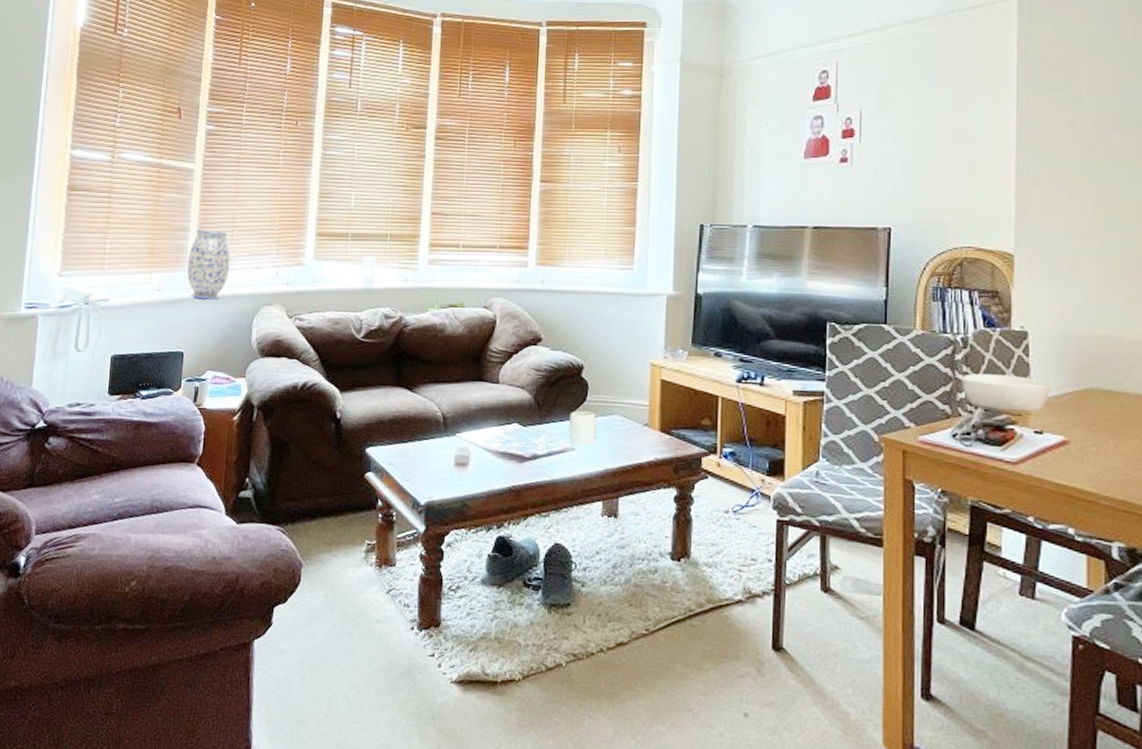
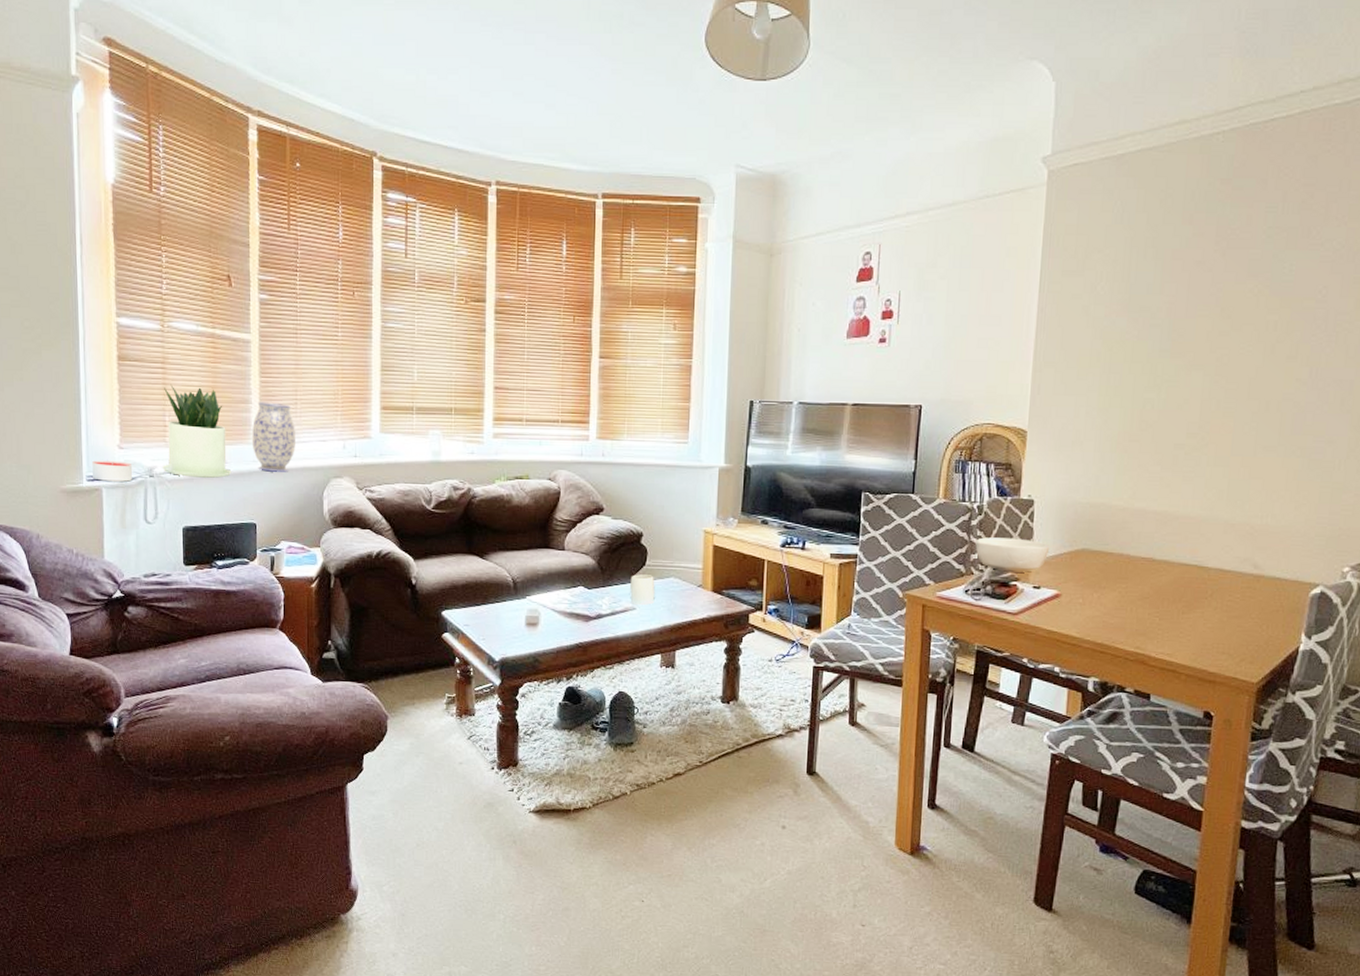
candle: none [30,287,69,309] -> present [91,460,132,482]
planter: none [98,212,165,306] -> present [162,384,232,478]

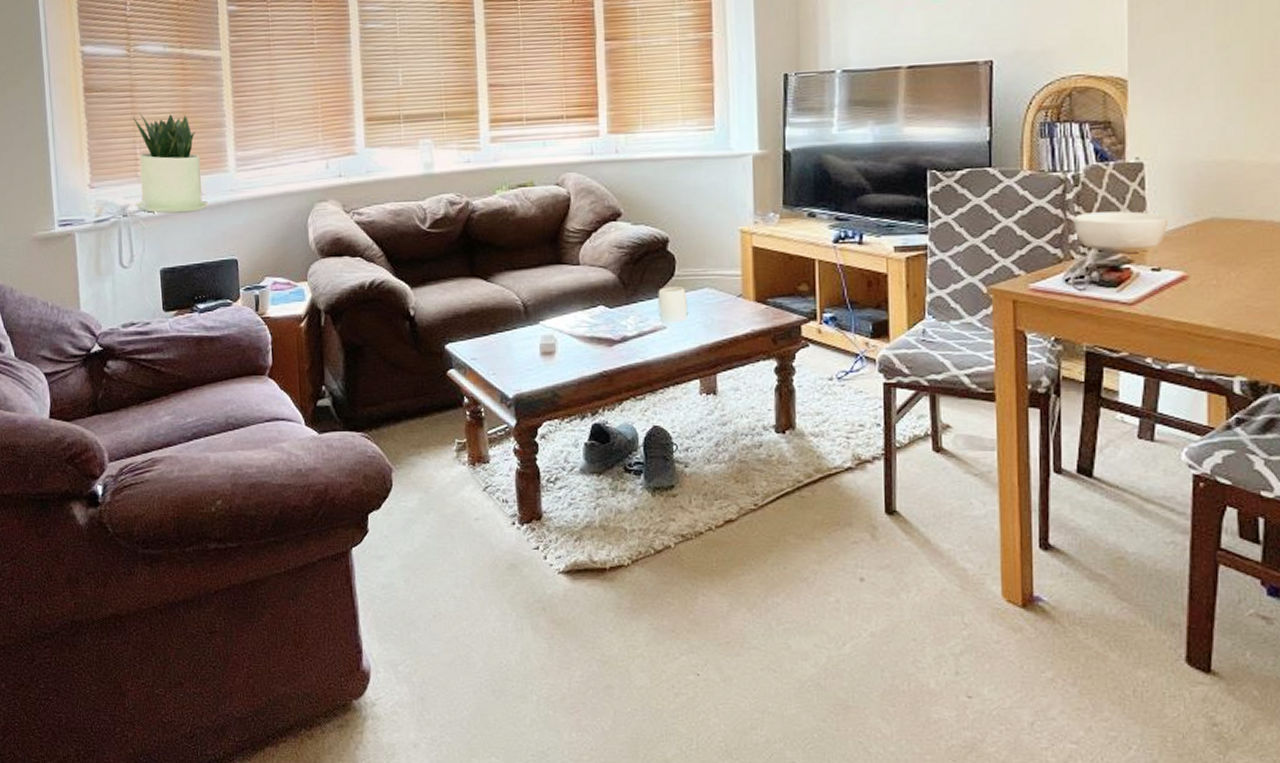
candle: present [91,460,132,482] -> none [62,201,105,225]
vase: present [251,402,297,472] -> none [227,123,276,201]

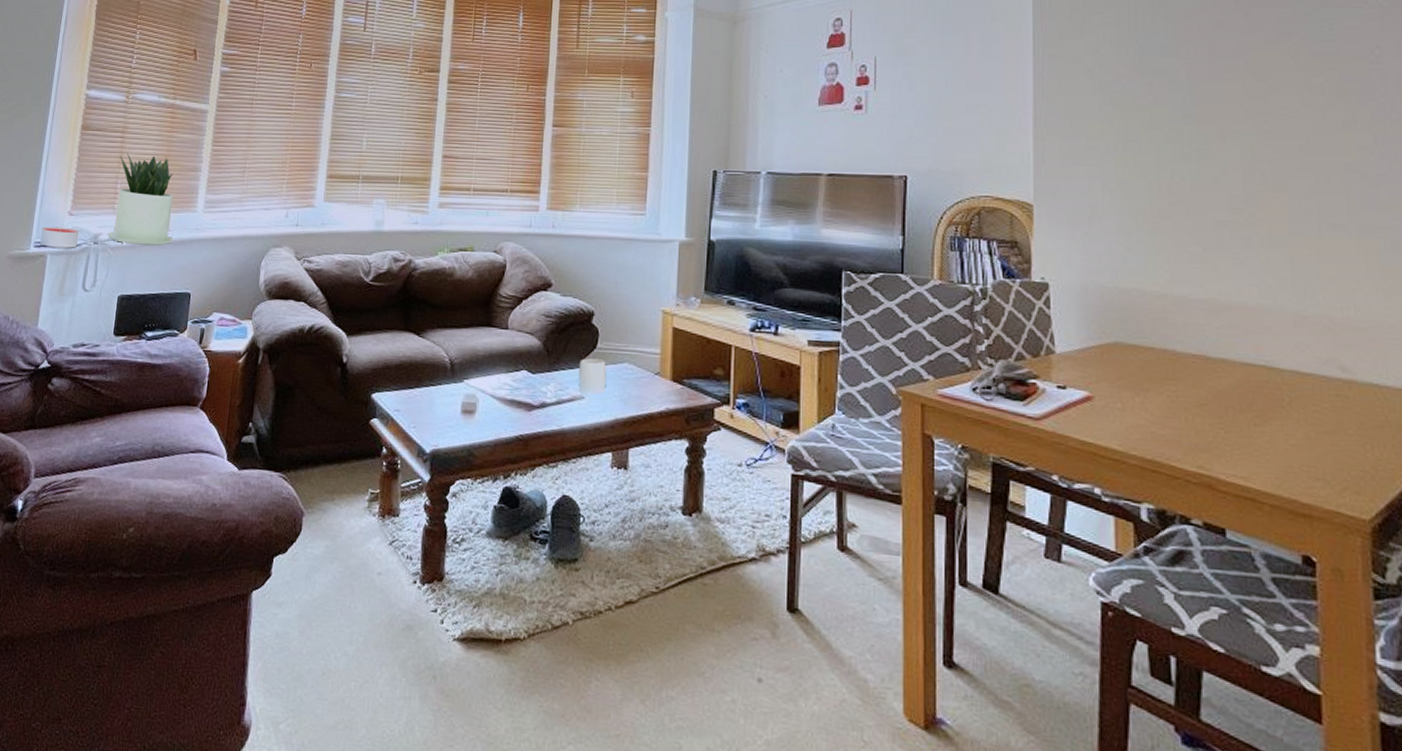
candle: none [62,201,105,225] -> present [40,226,79,248]
bowl: present [1073,211,1169,255] -> none [981,325,1074,370]

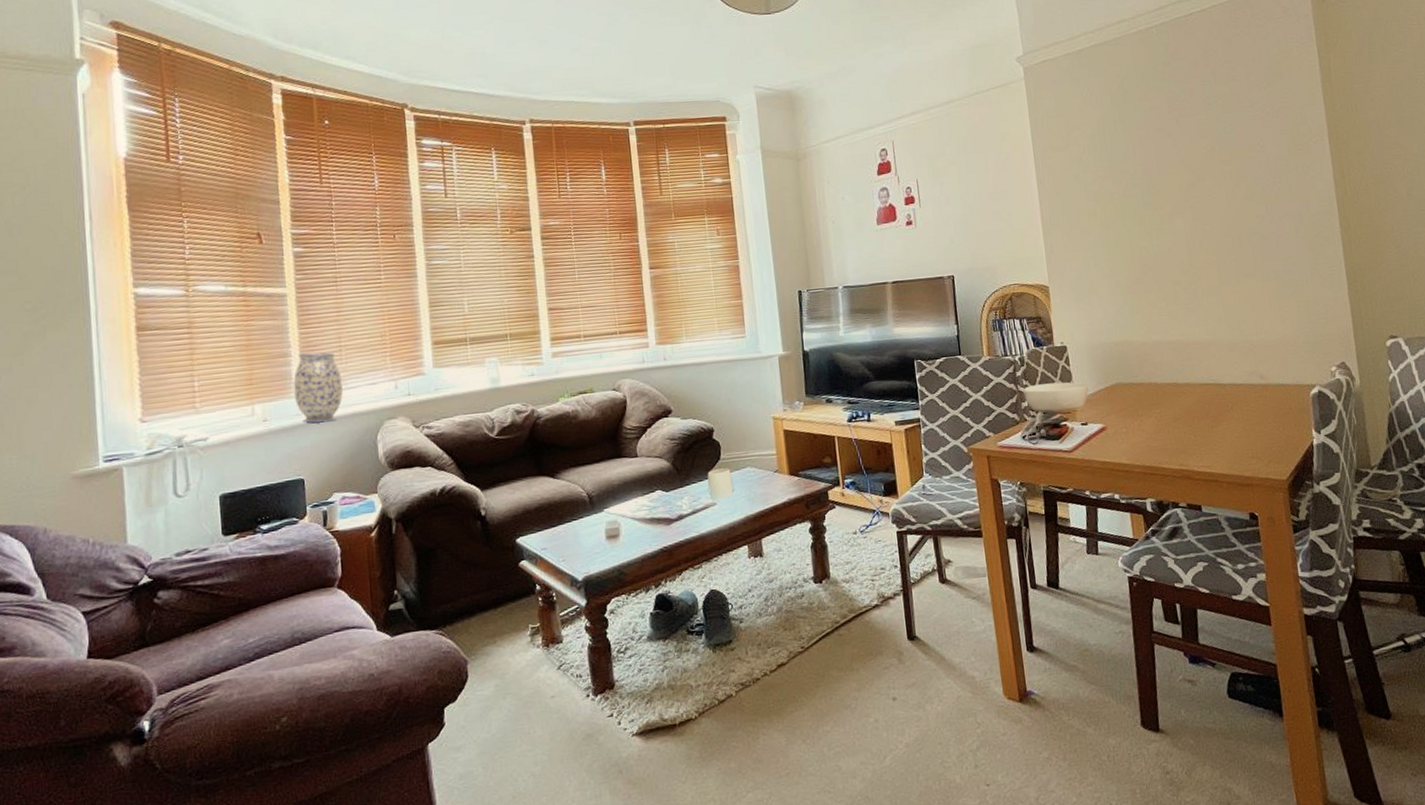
candle: present [40,226,79,248] -> none [108,435,158,460]
planter: present [107,152,174,246] -> none [191,347,273,442]
vase: none [196,170,241,241] -> present [292,352,344,424]
bowl: none [981,325,1074,370] -> present [1023,382,1089,415]

